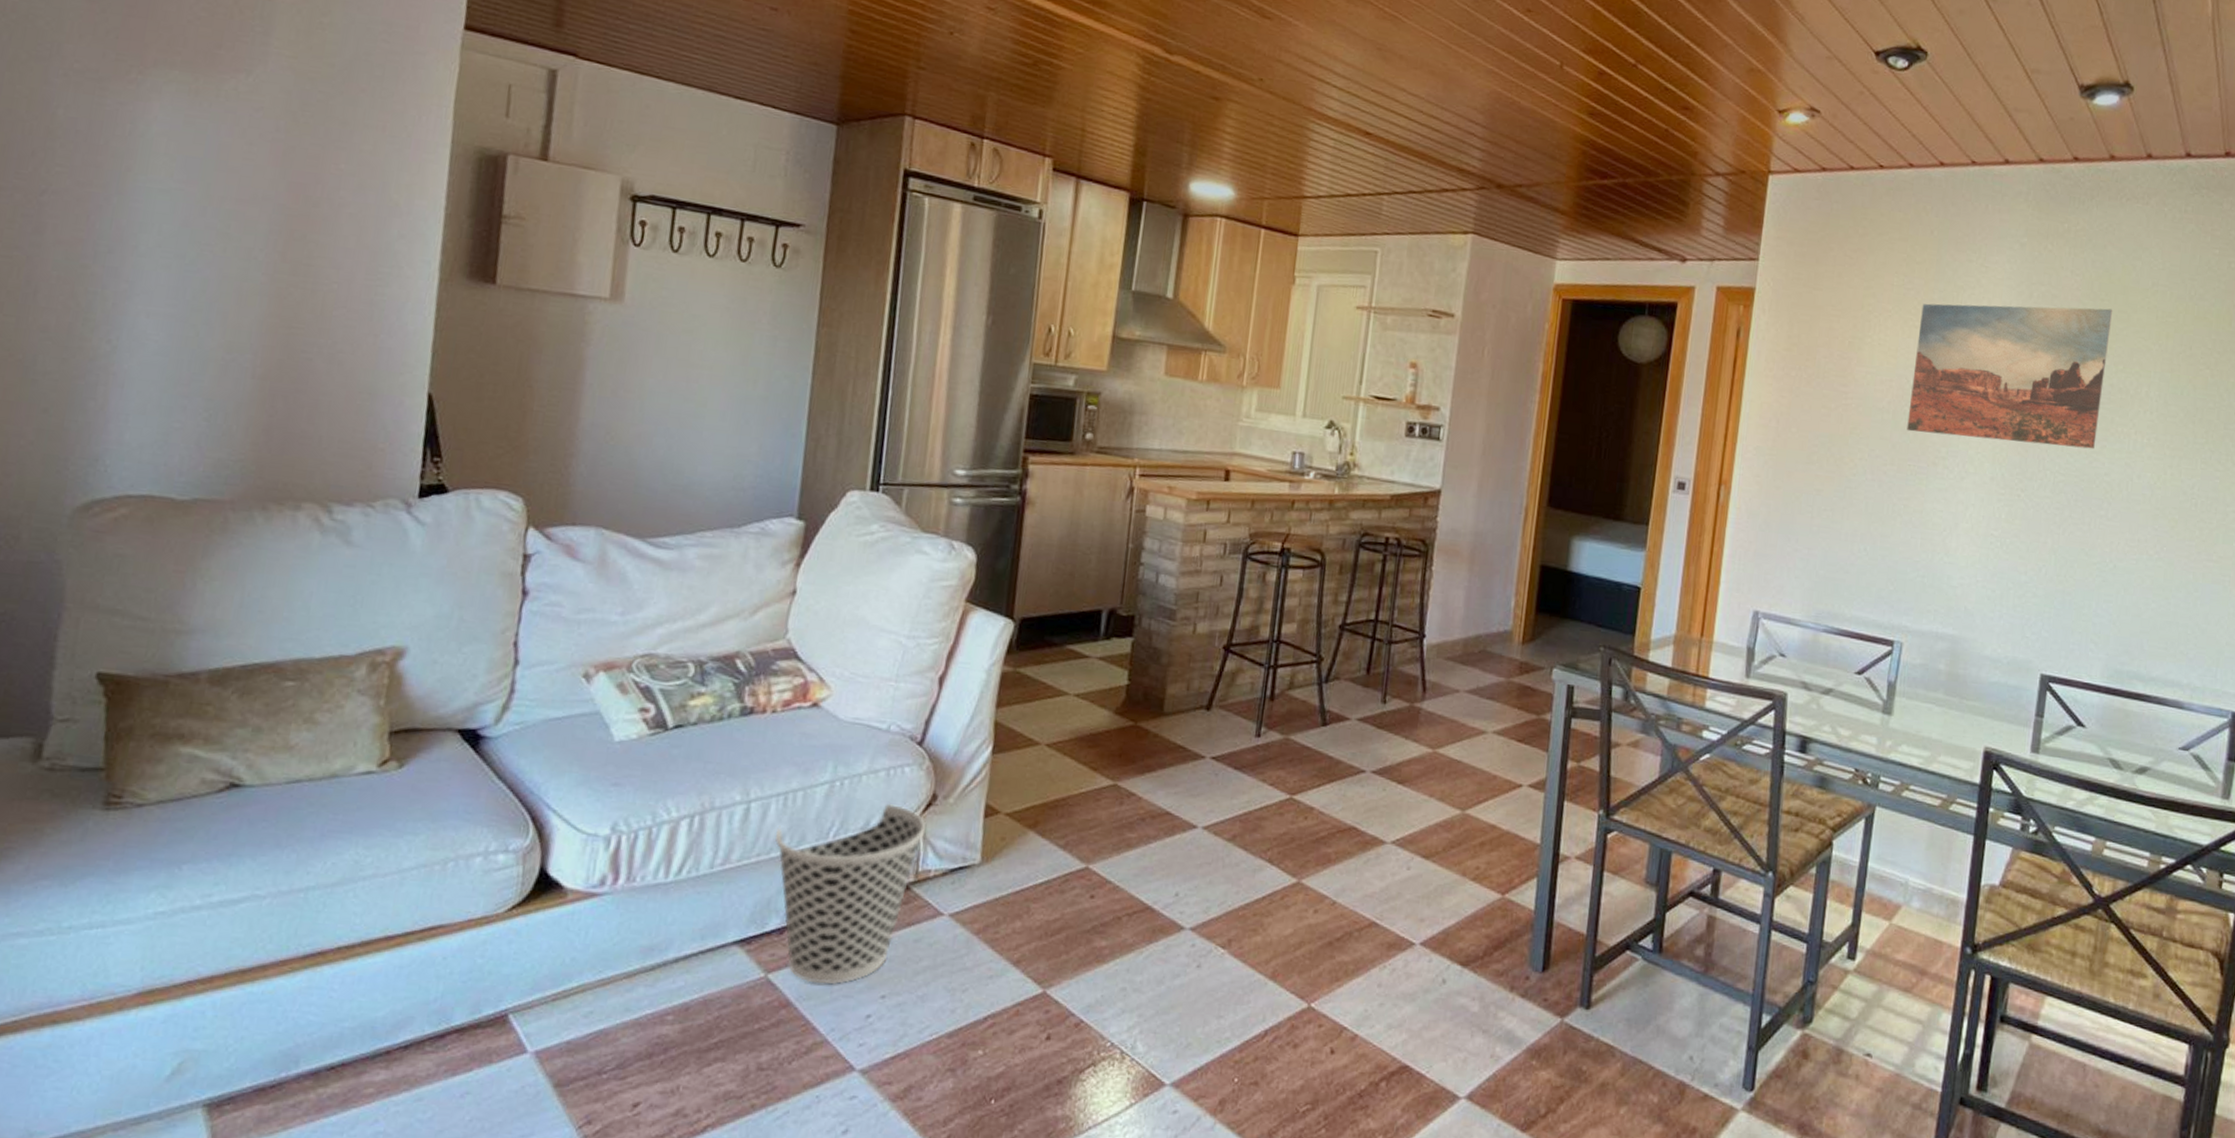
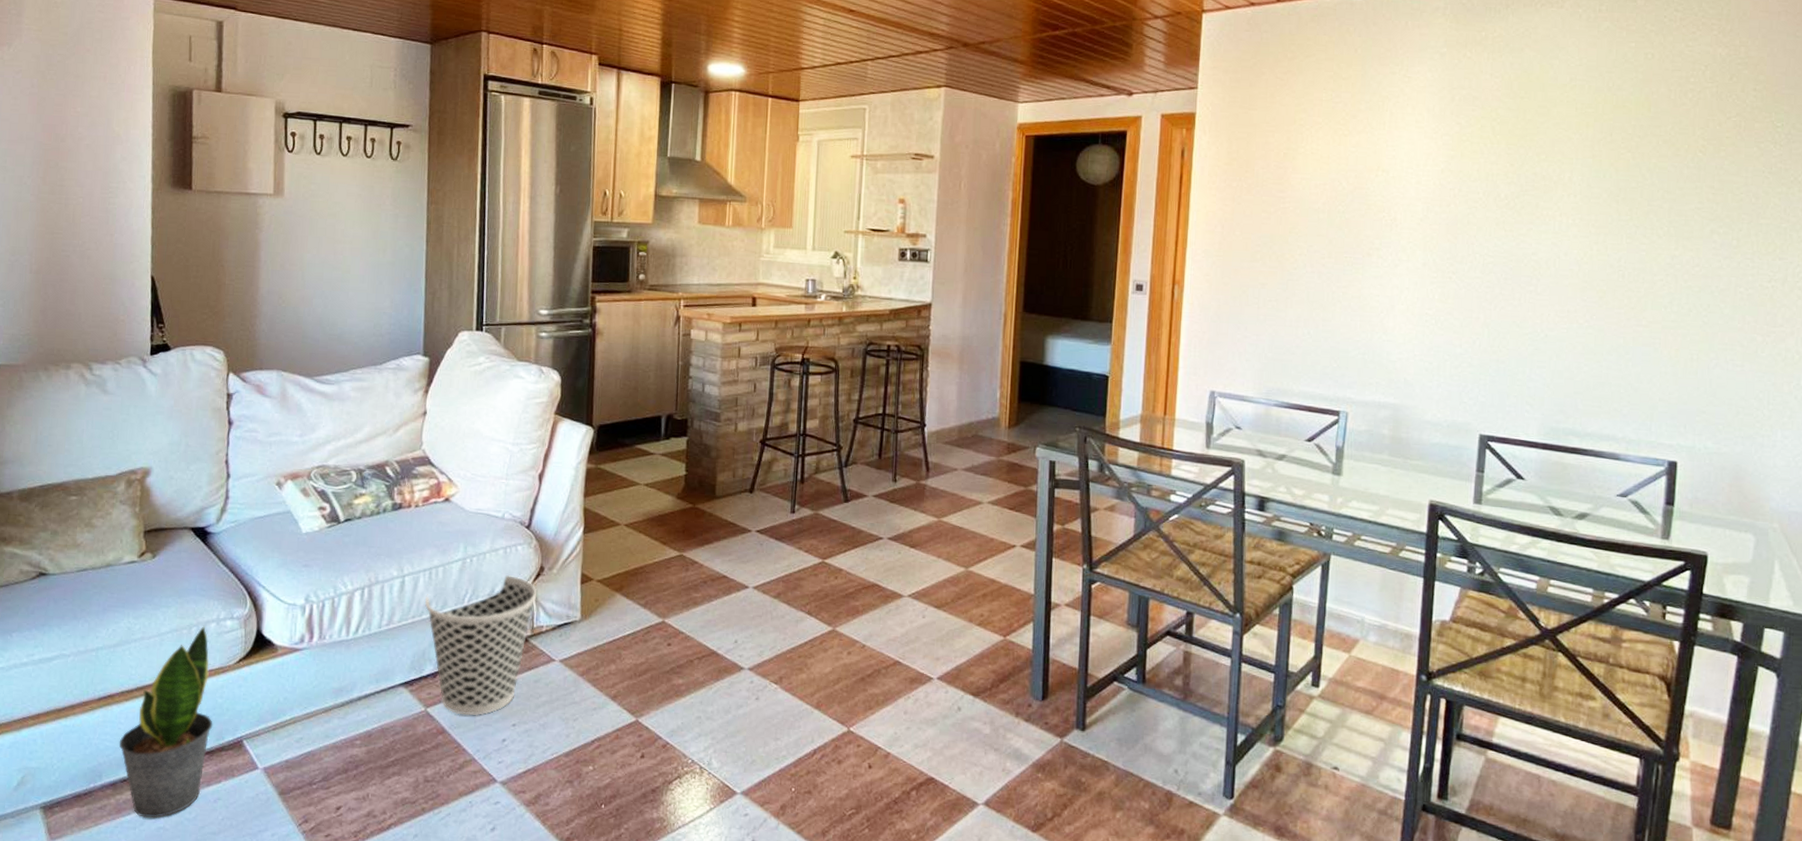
potted plant: none [327,859,471,1120] -> present [119,625,213,819]
wall art: present [1907,303,2113,450] -> none [1342,105,1533,232]

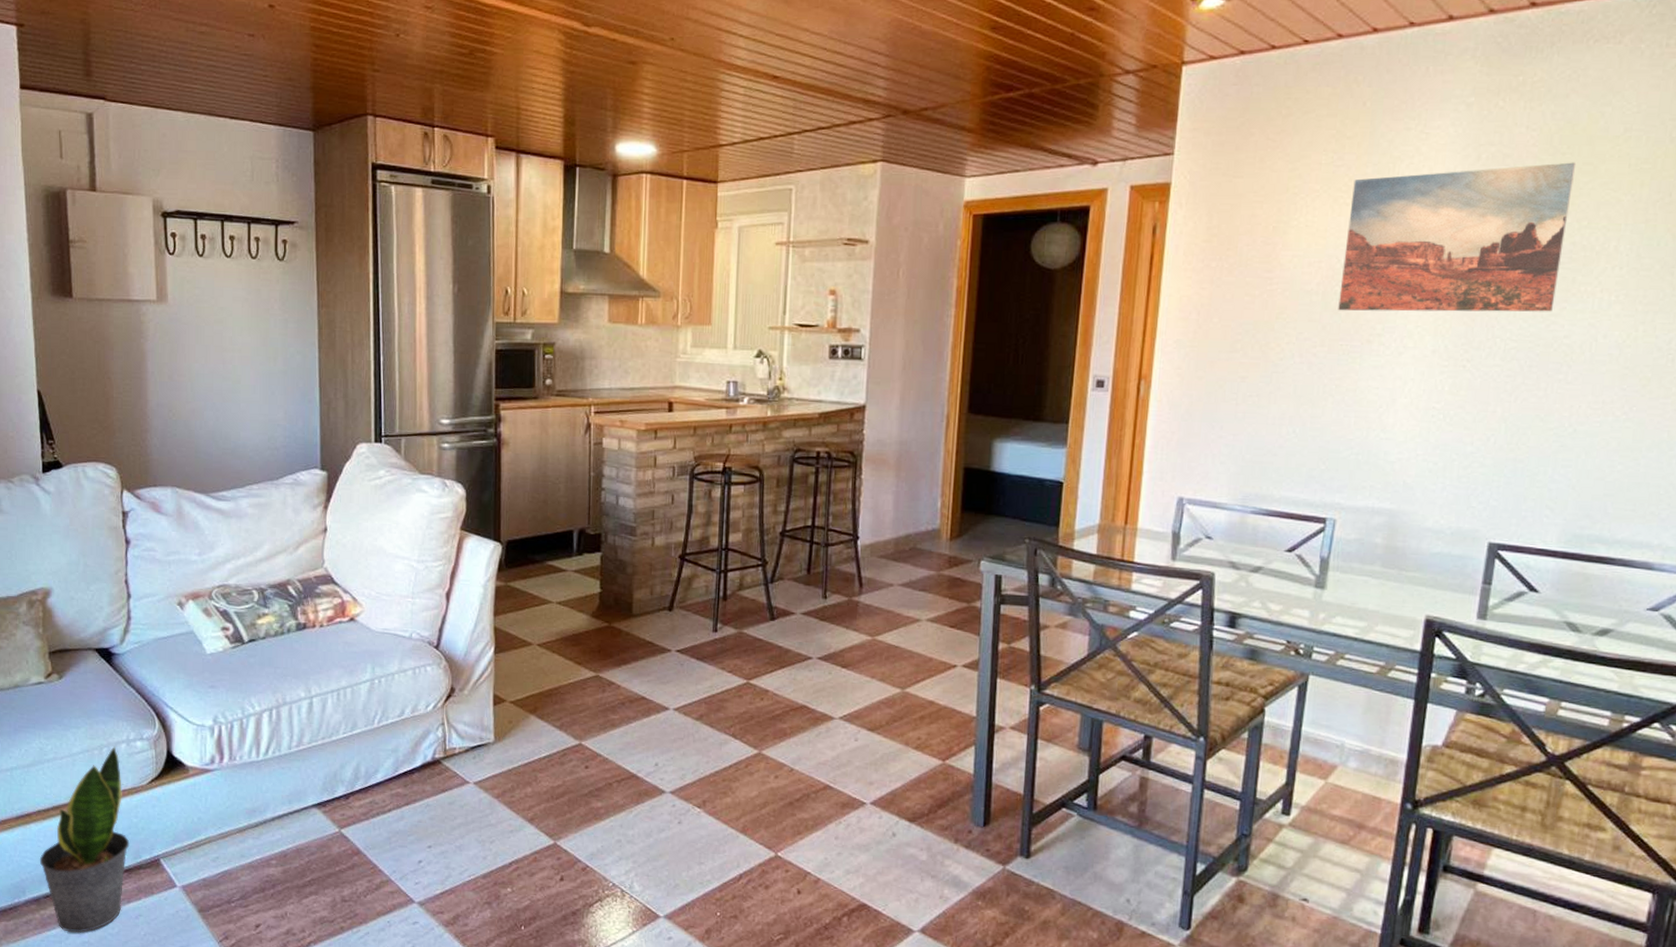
wastebasket: present [425,574,537,716] -> none [335,695,449,837]
wall art: none [1342,105,1533,232] -> present [1338,162,1577,312]

